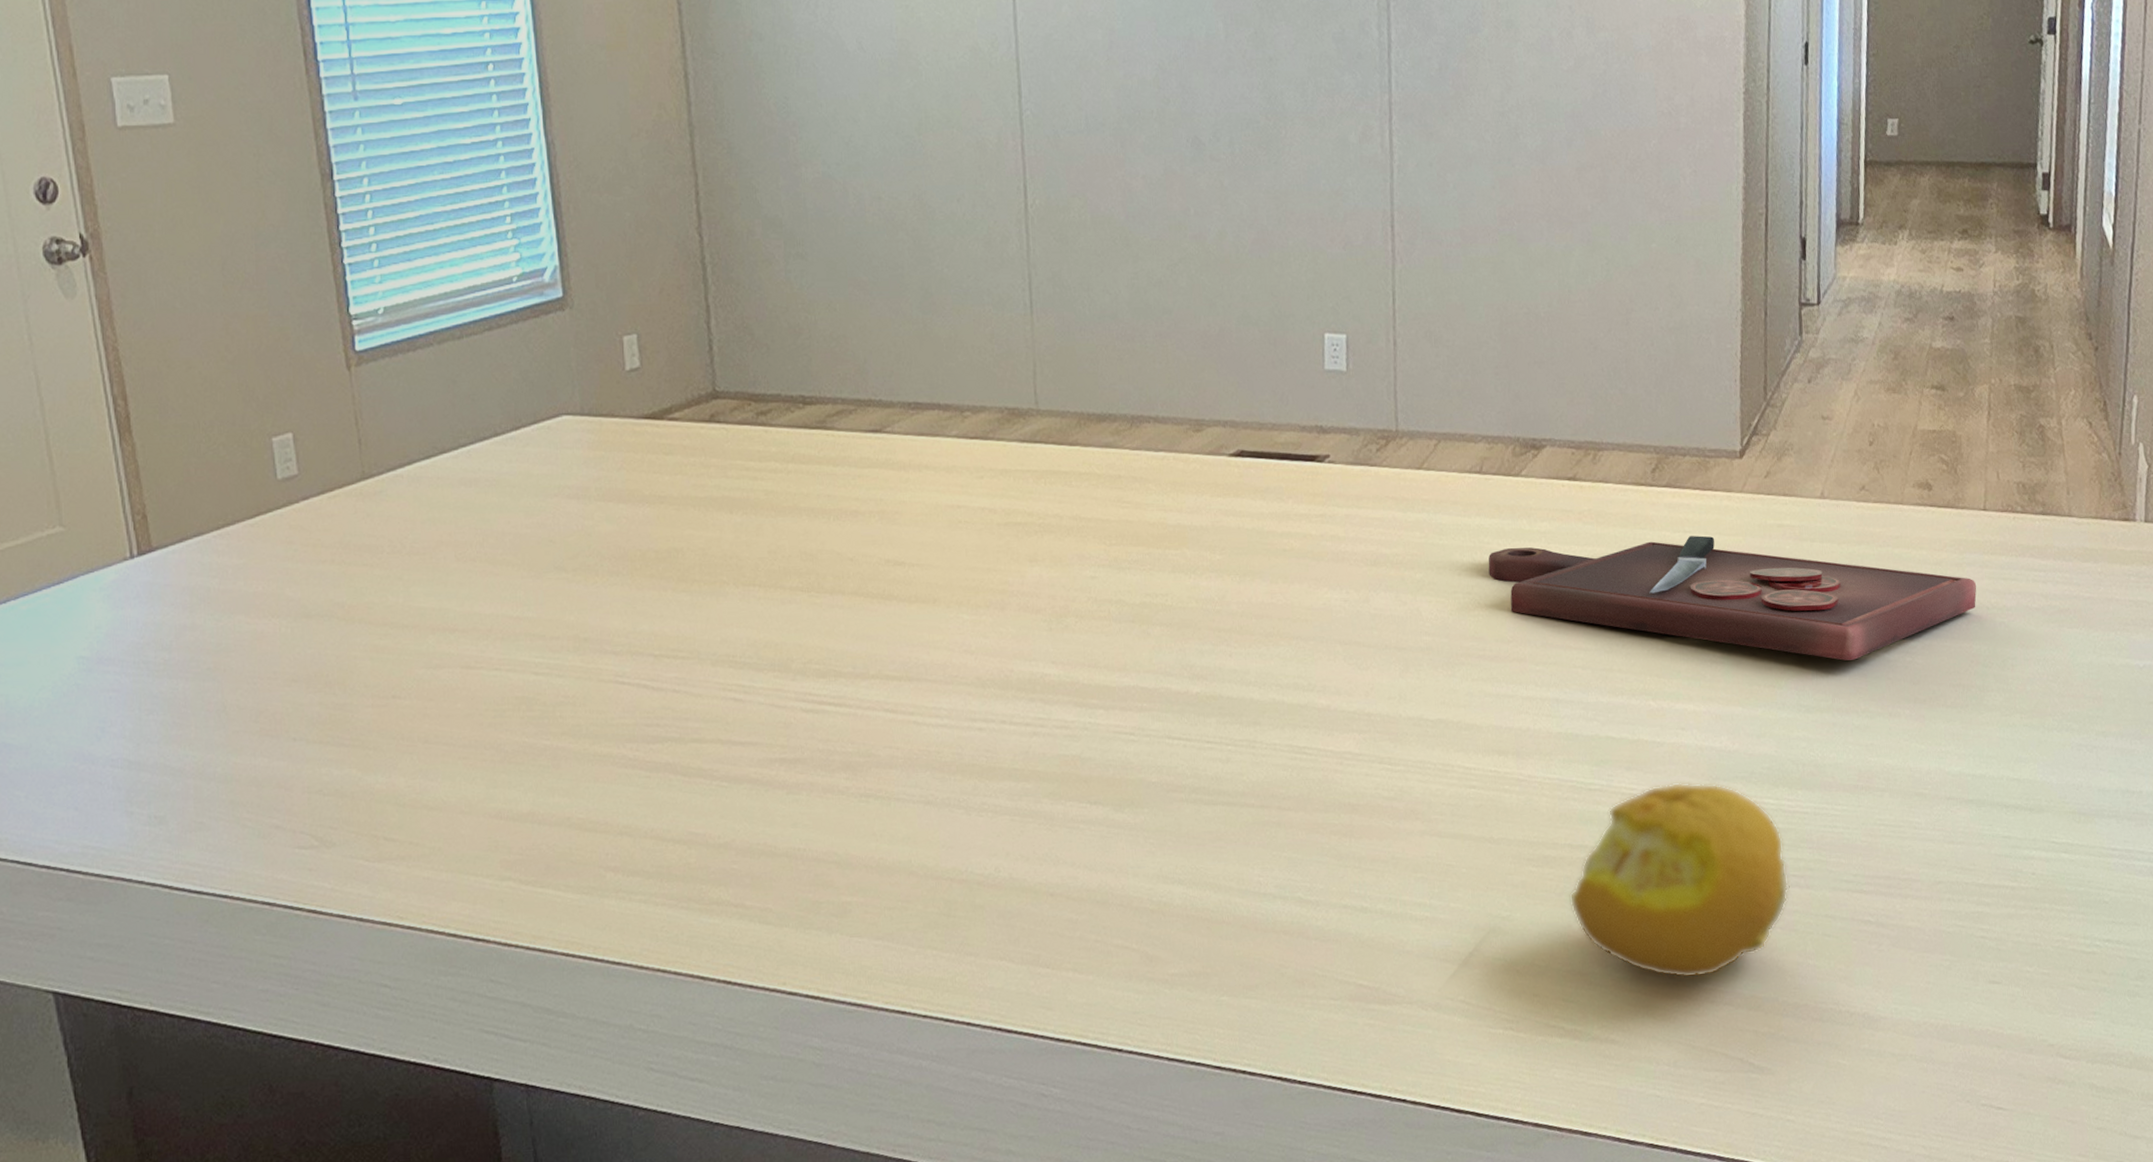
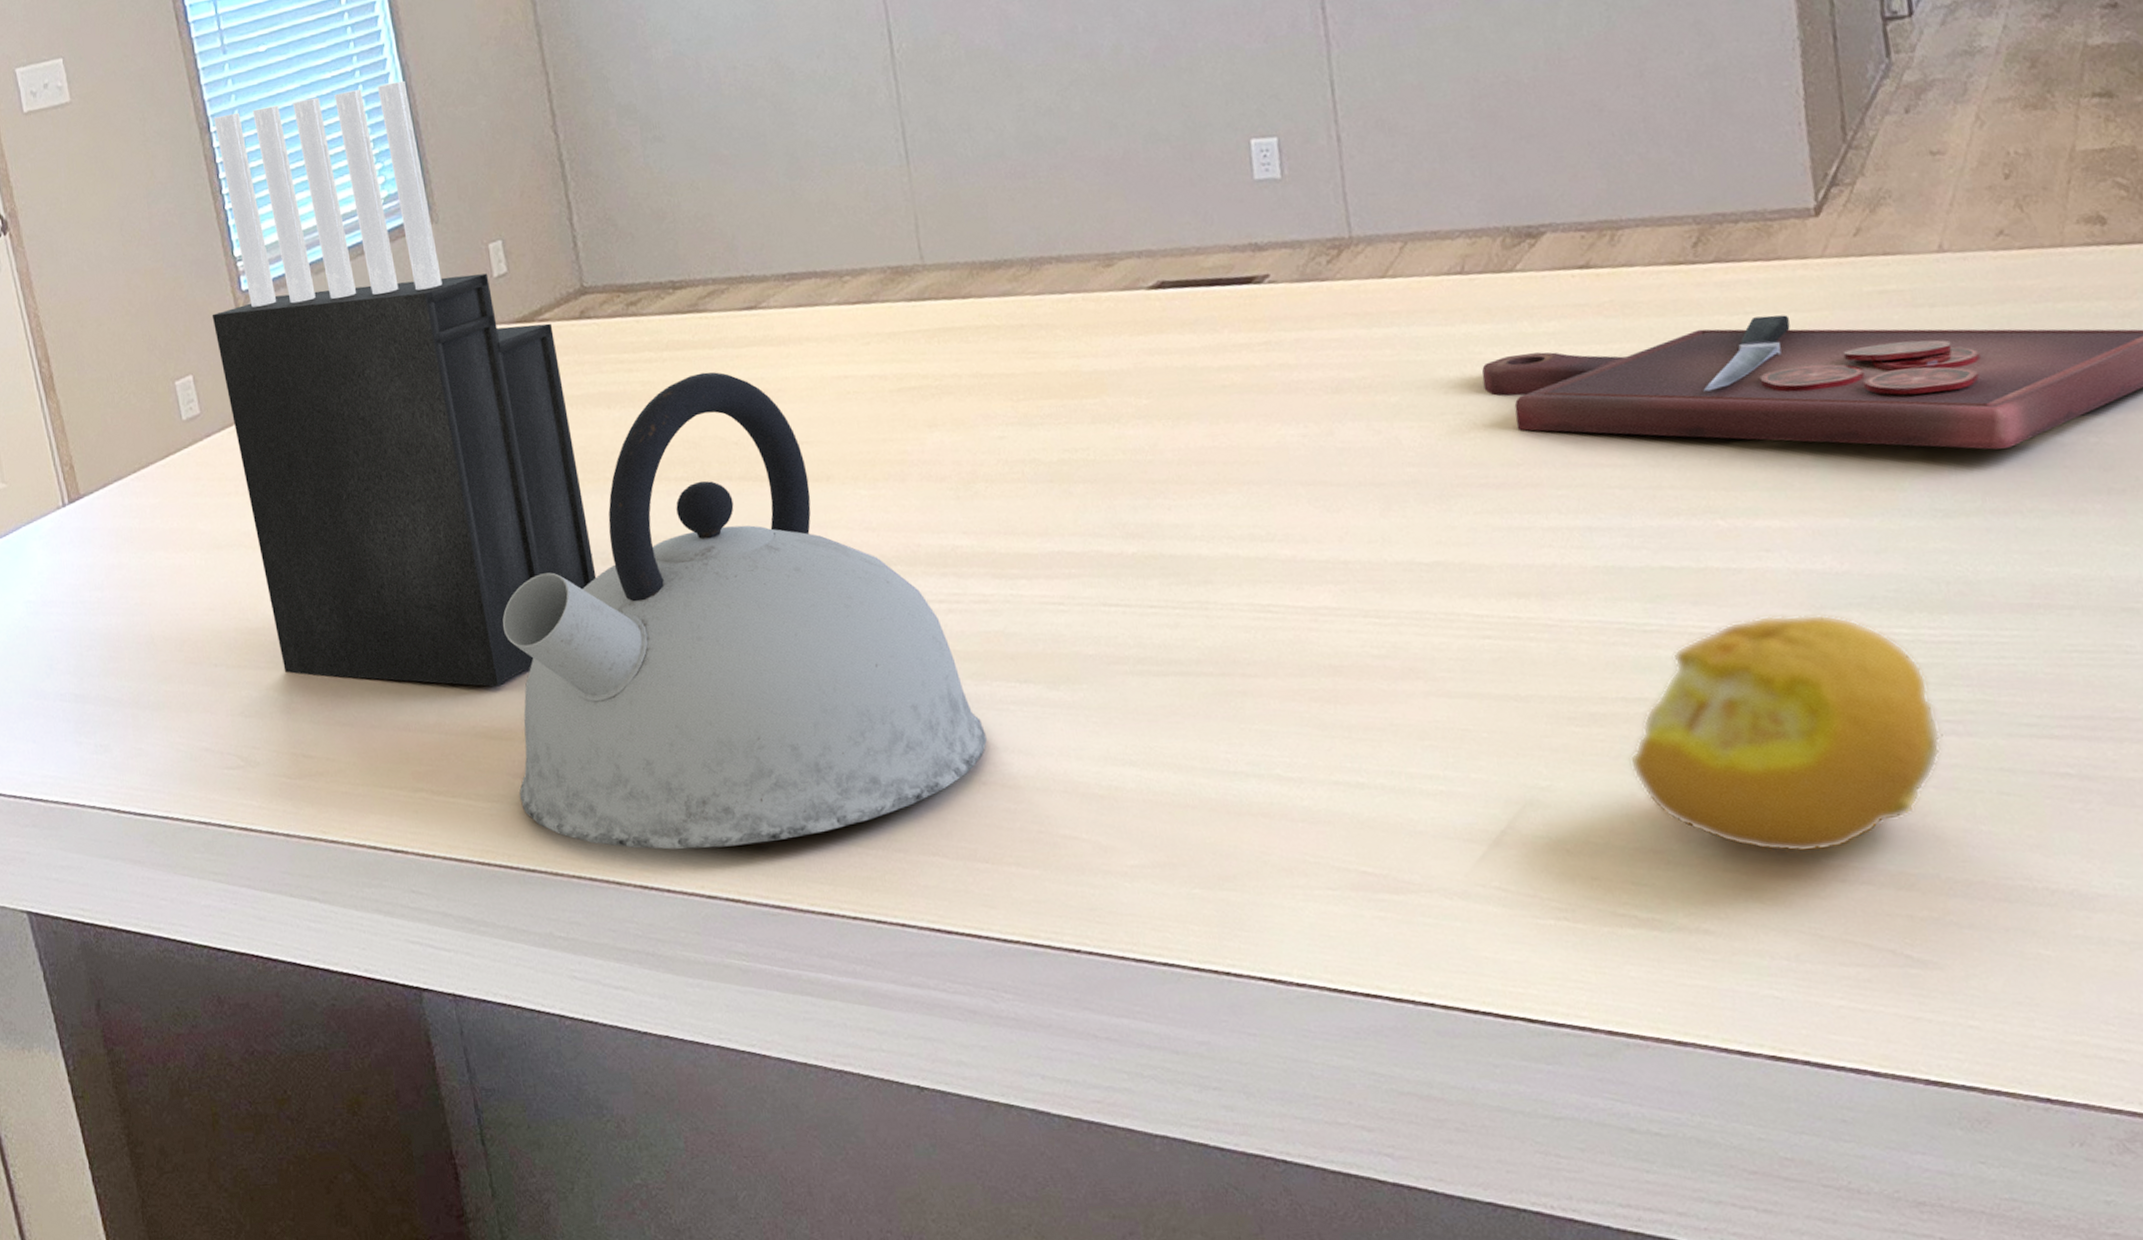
knife block: none [319,159,705,779] -> present [211,80,597,687]
kettle: none [606,488,1057,947] -> present [502,372,987,850]

